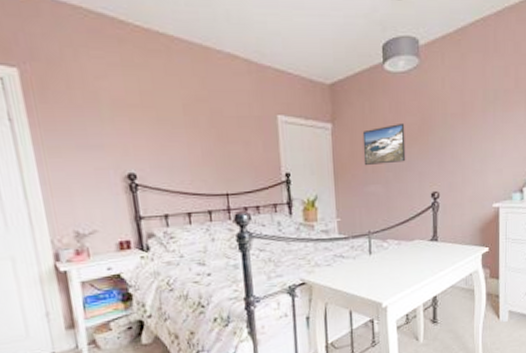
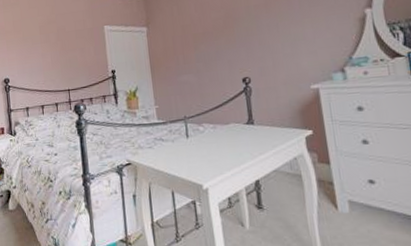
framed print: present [362,122,406,166] -> none [173,19,214,59]

